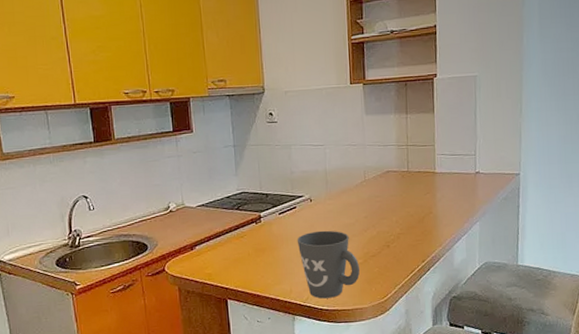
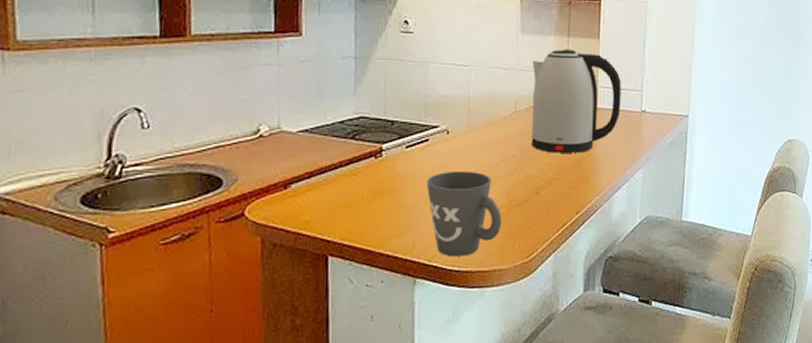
kettle: none [376,124,457,213] -> present [531,49,621,153]

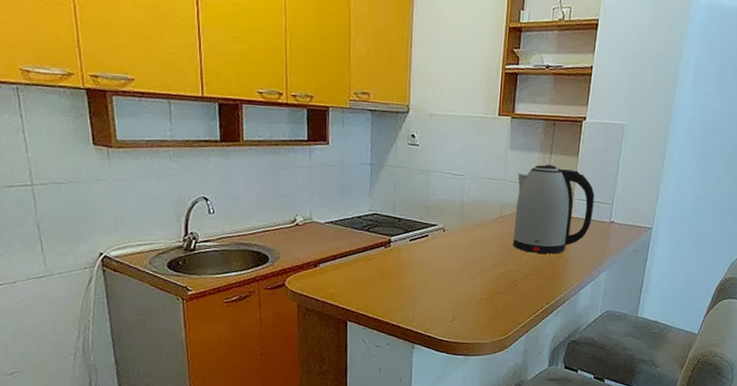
mug: present [426,170,503,257] -> none [425,262,485,330]

